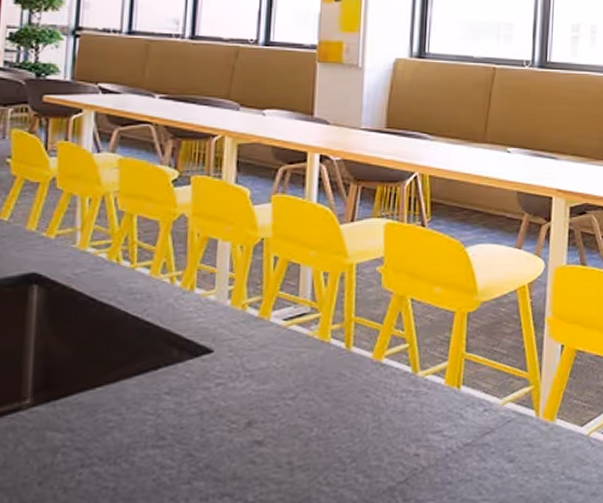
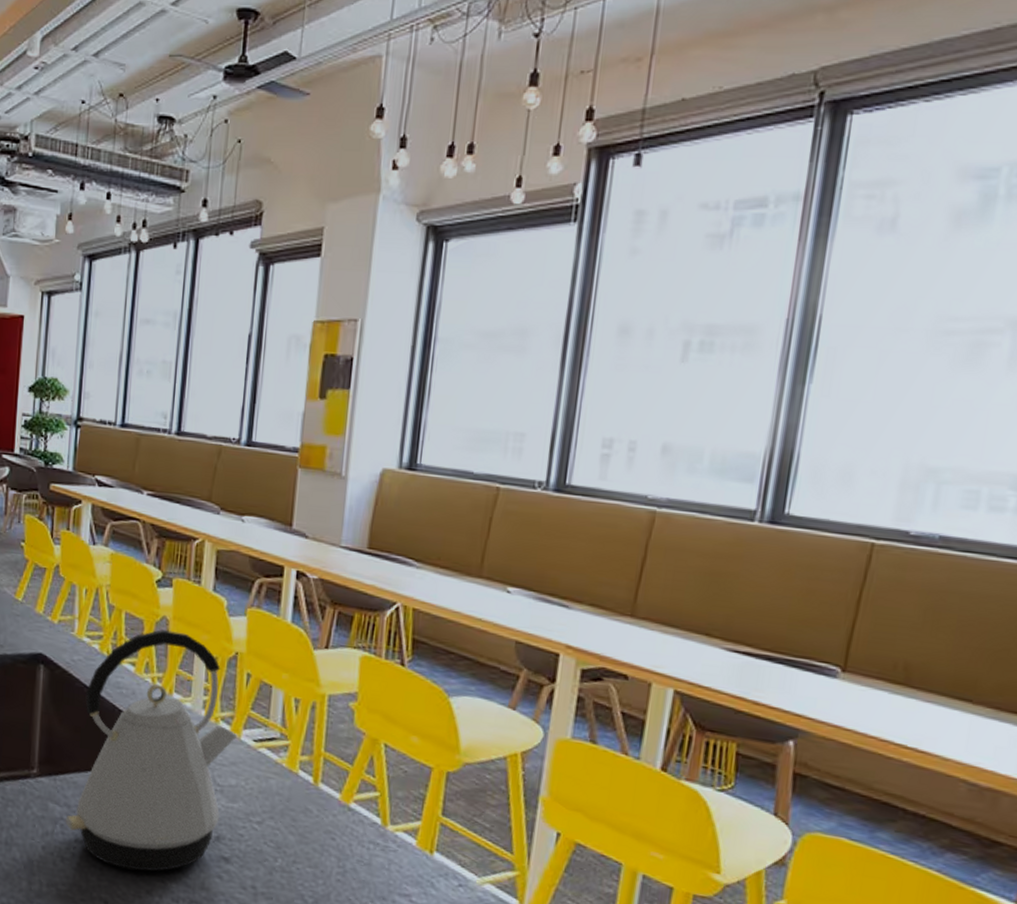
kettle: none [68,227,267,482] -> present [65,630,238,872]

